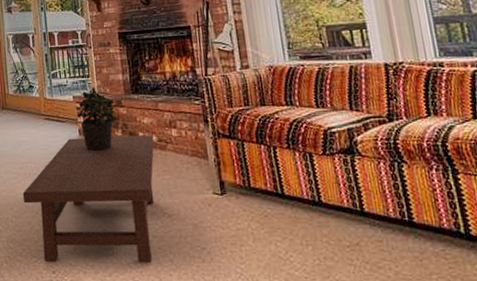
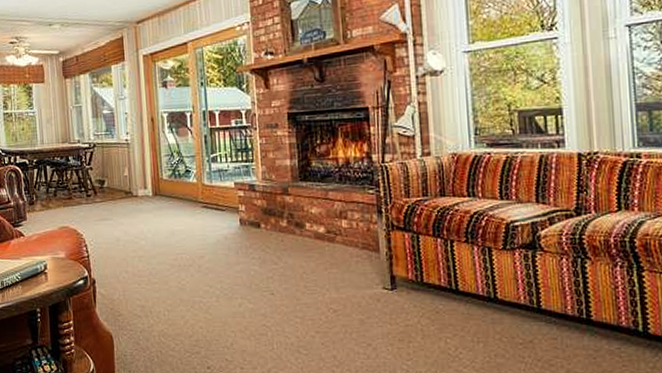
coffee table: present [22,135,155,263] -> none [176,225,322,359]
potted plant: present [75,87,118,152] -> none [236,173,283,243]

